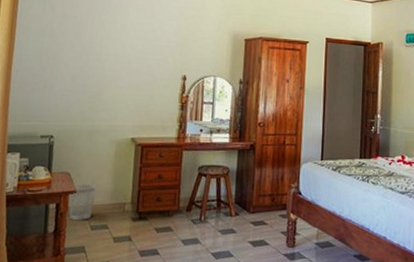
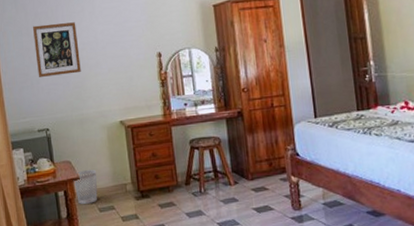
wall art: none [53,28,105,83] -> present [33,22,81,77]

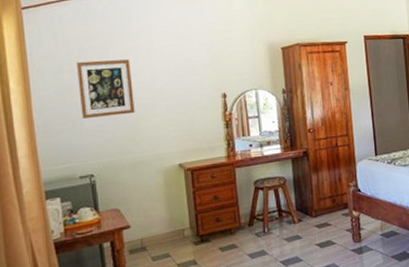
wastebasket: present [74,170,98,204] -> none [123,216,151,255]

